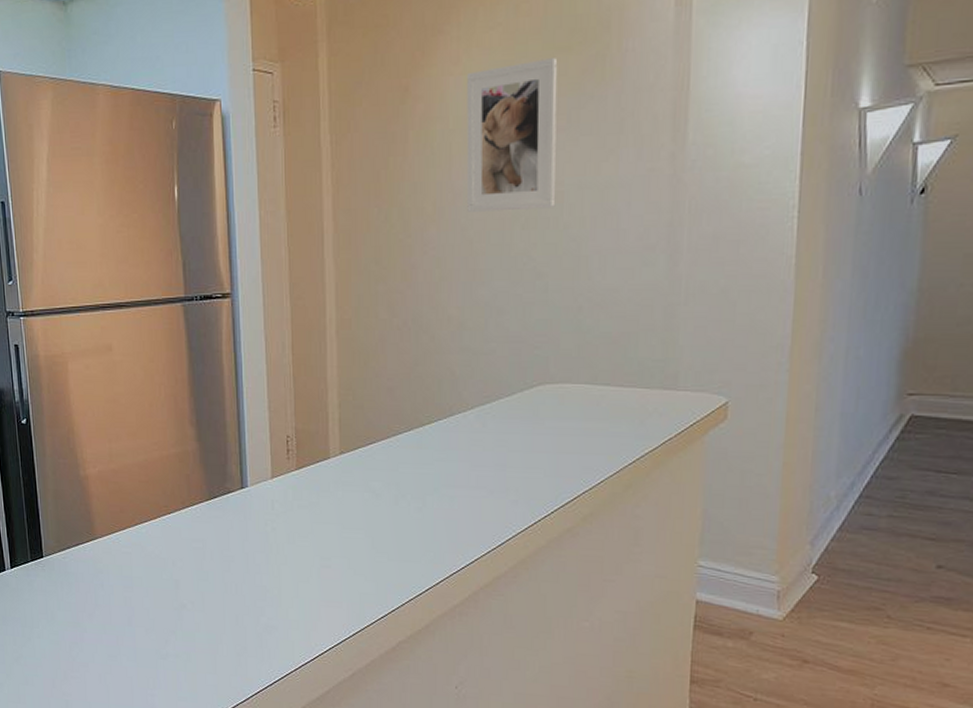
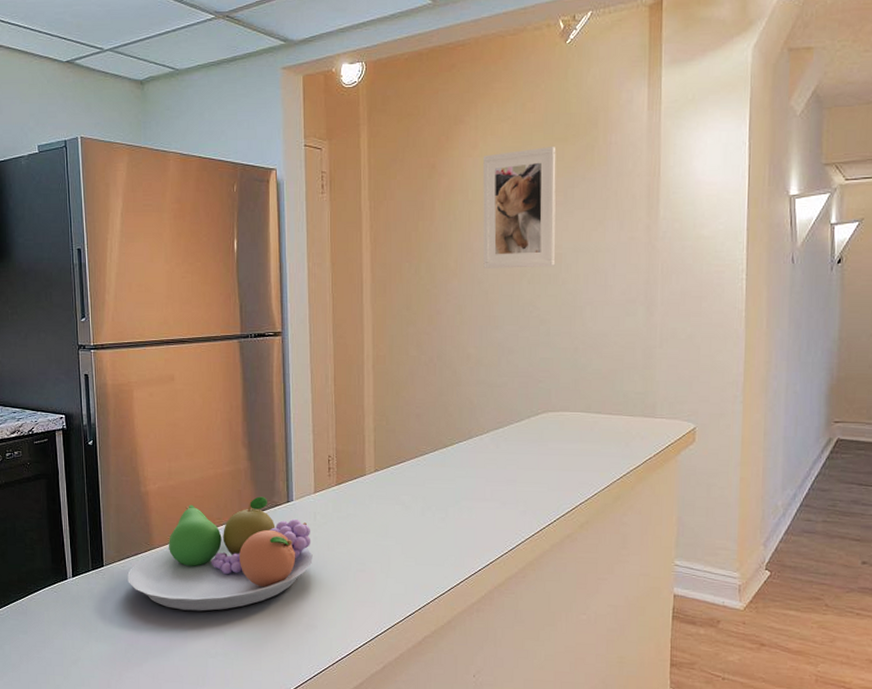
fruit bowl: none [69,482,271,608] -> present [127,496,313,611]

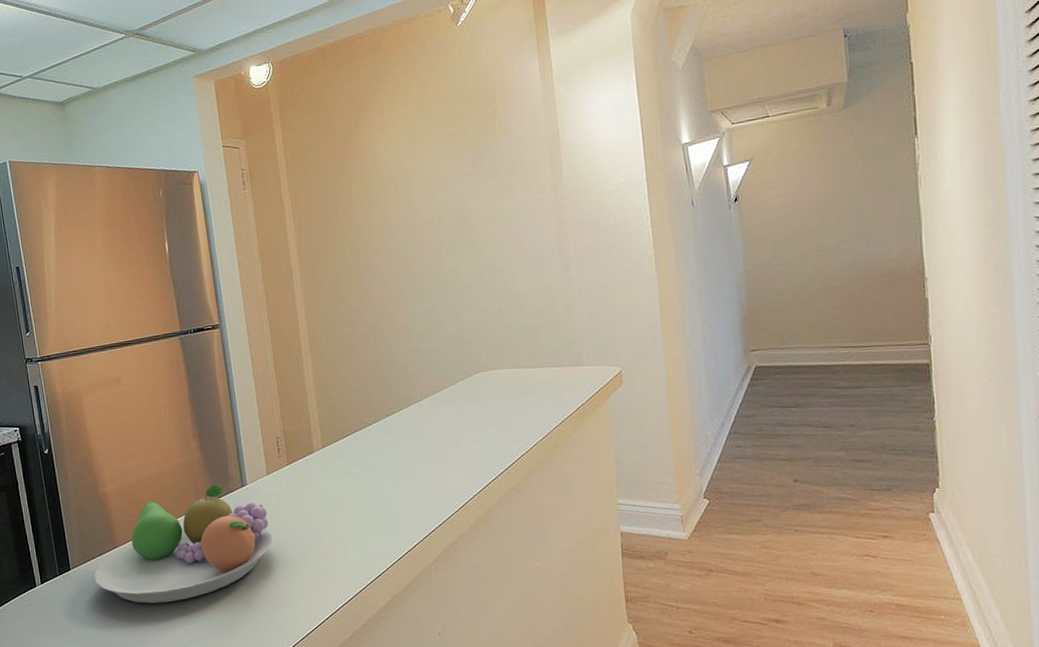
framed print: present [483,147,556,268] -> none [392,122,472,243]

